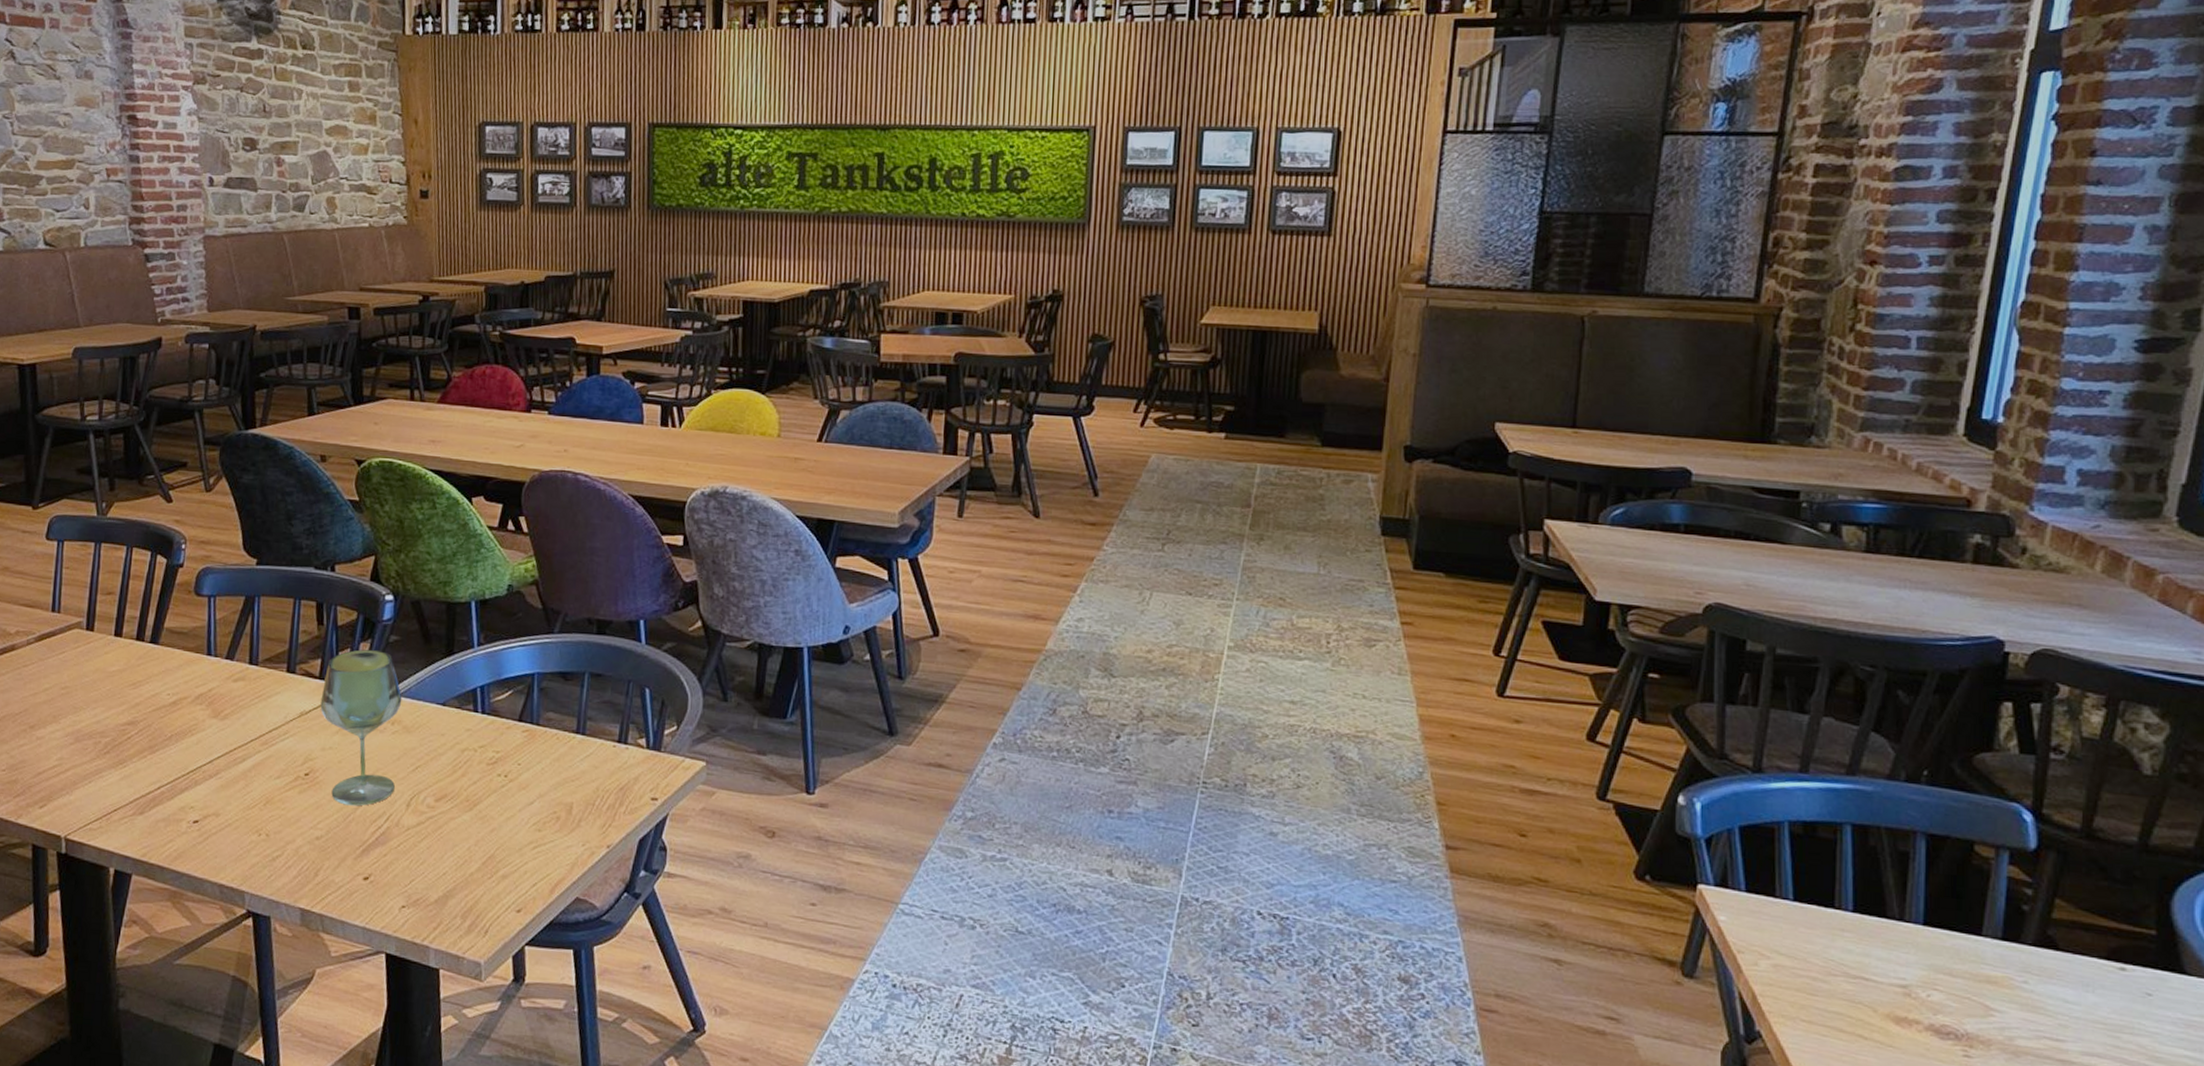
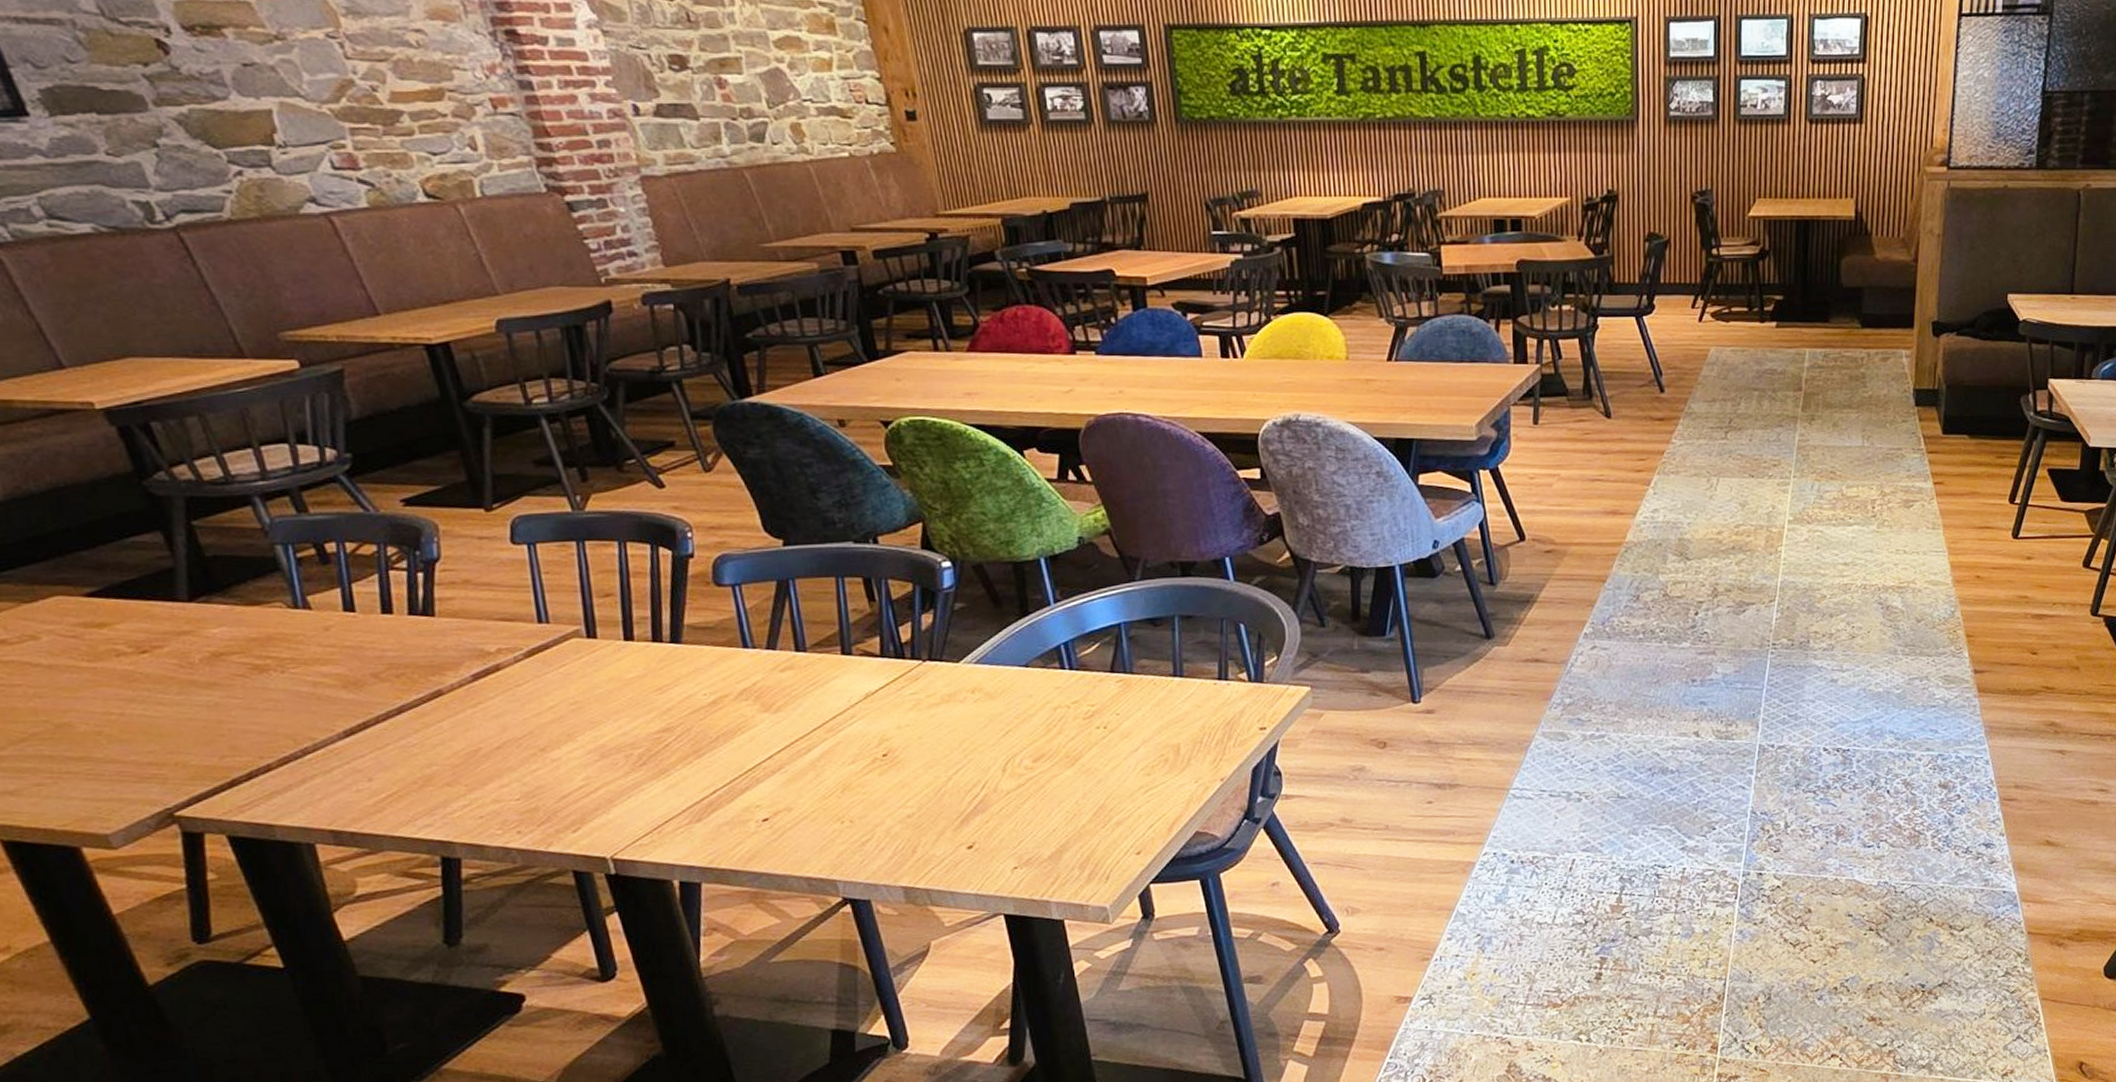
wine glass: present [320,649,402,806] -> none [886,620,986,780]

